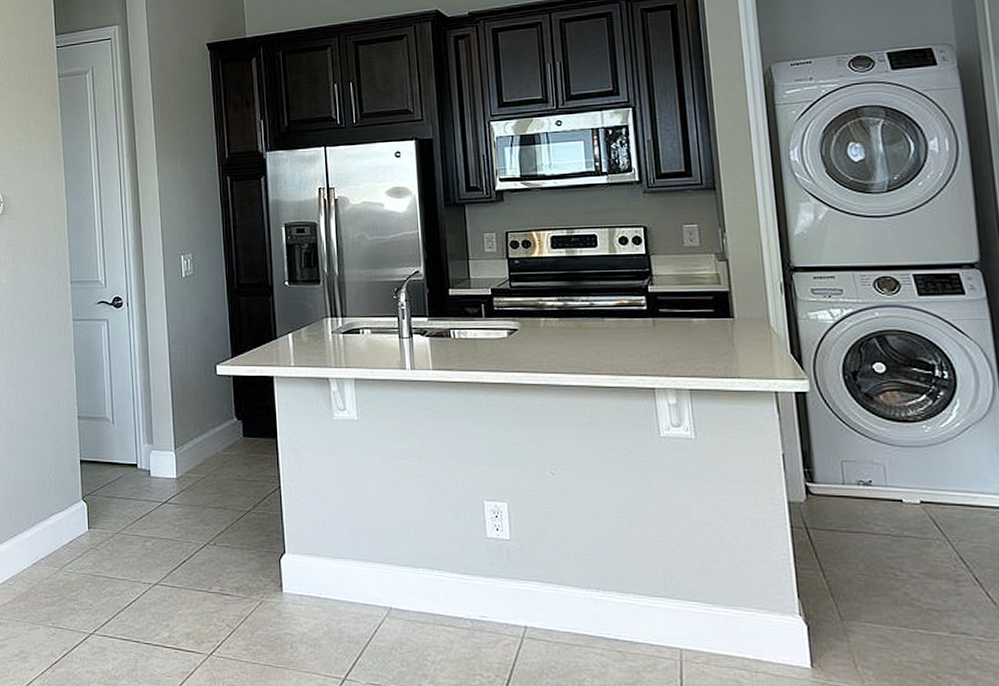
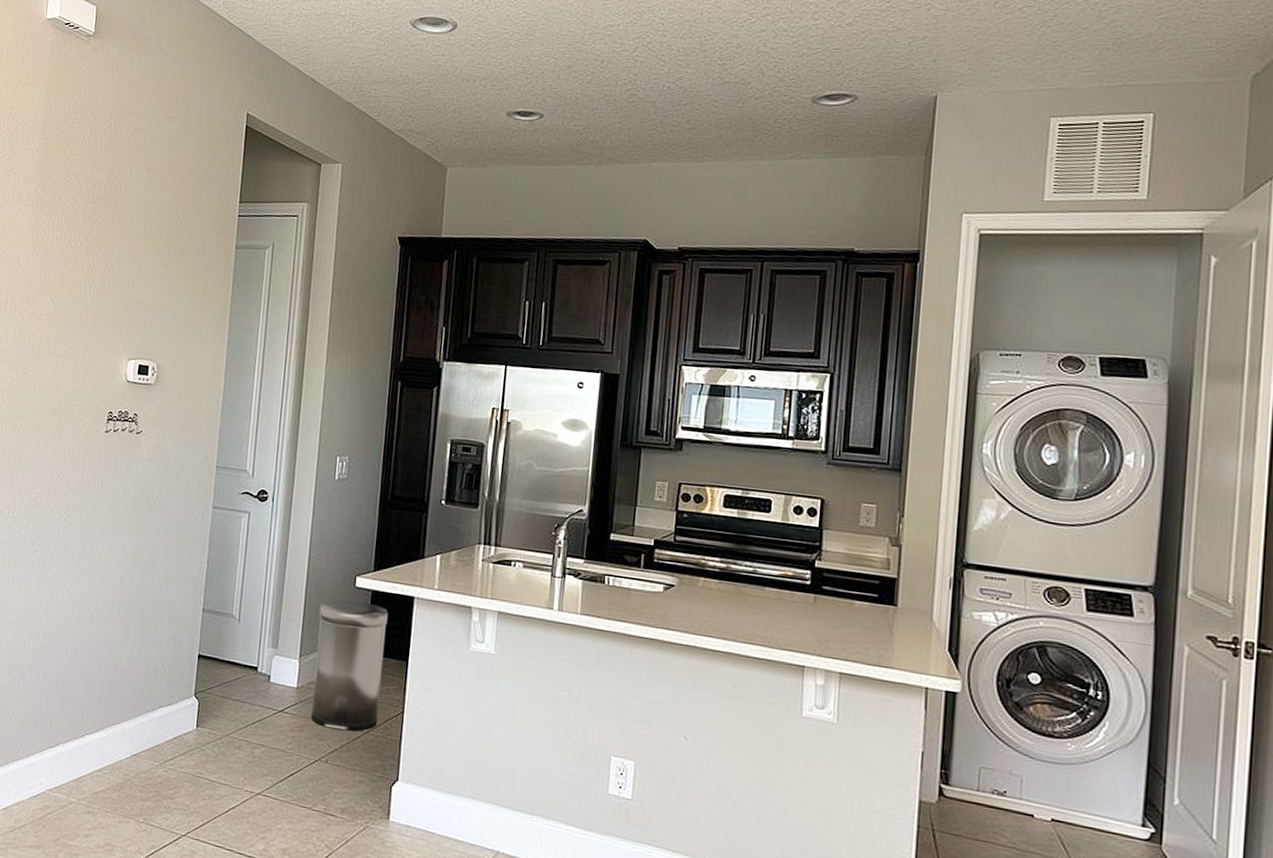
pedal bin: none [187,388,258,513] -> present [310,600,389,732]

